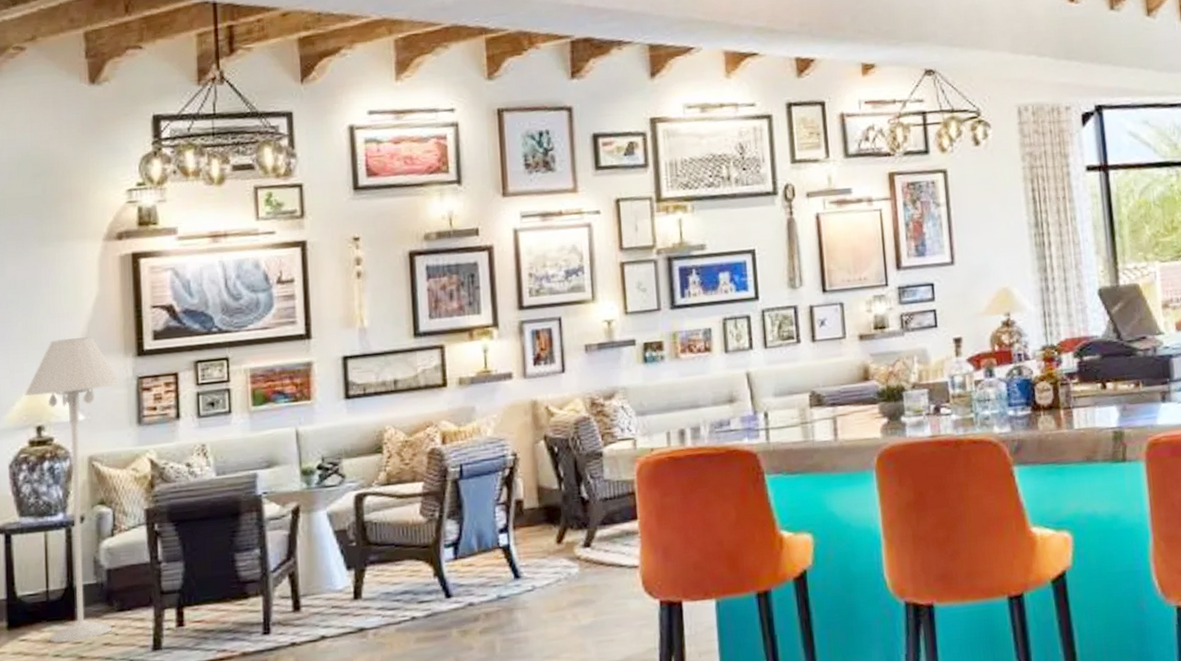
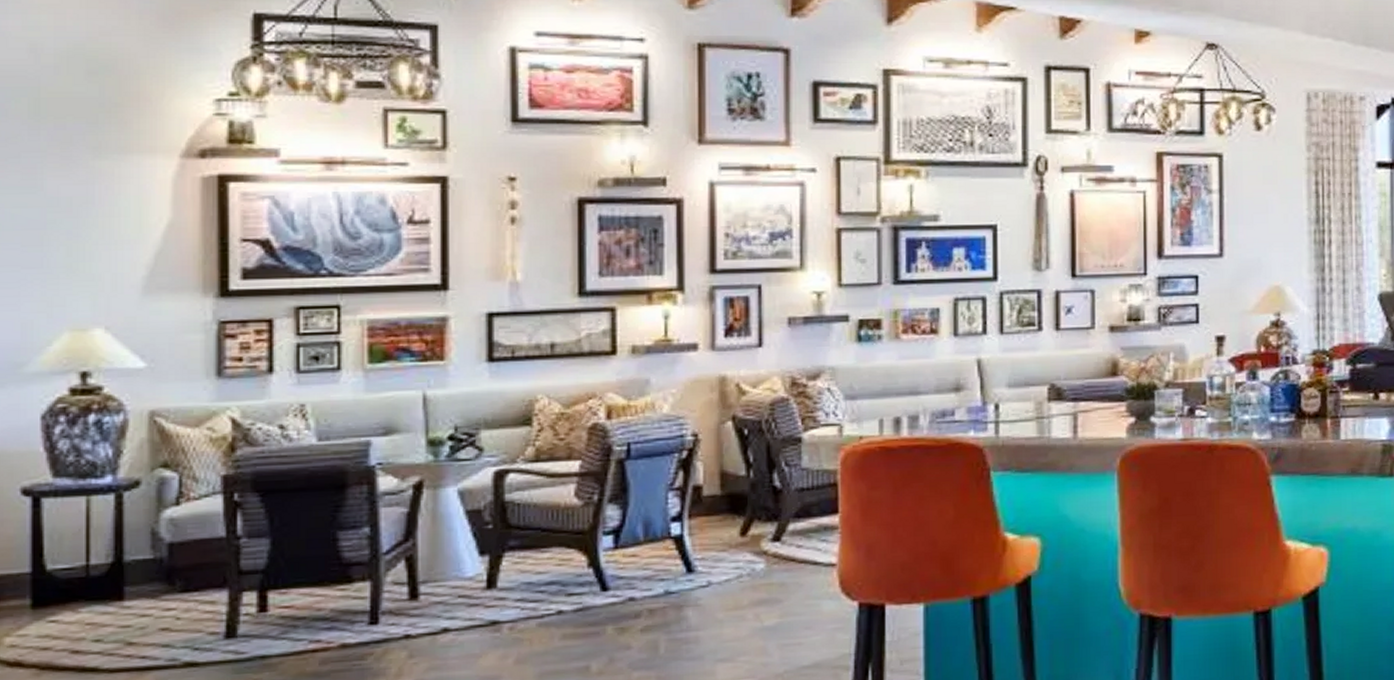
floor lamp: present [25,336,121,643] -> none [66,269,197,626]

